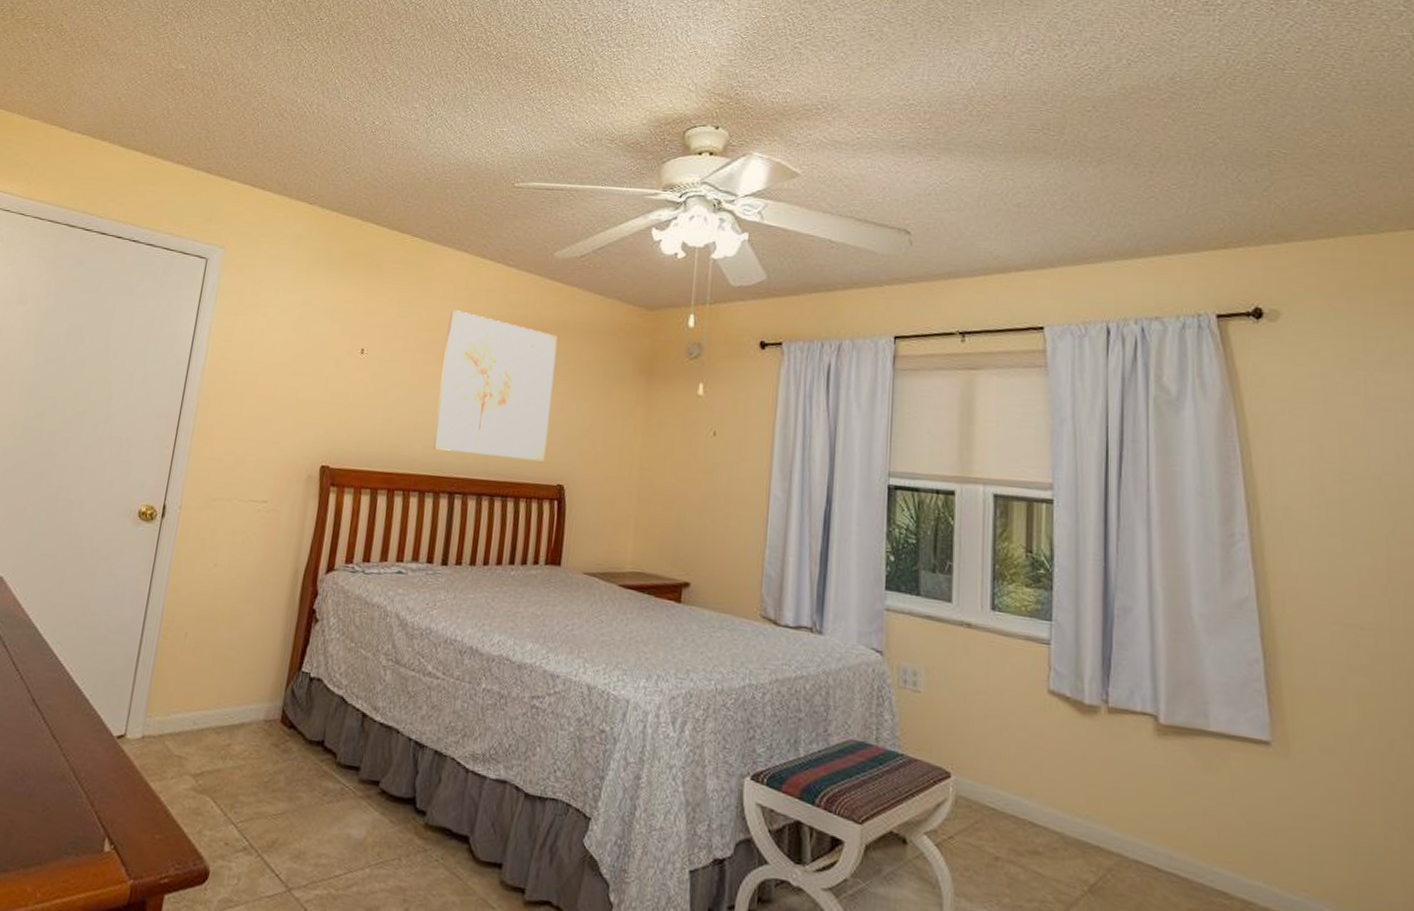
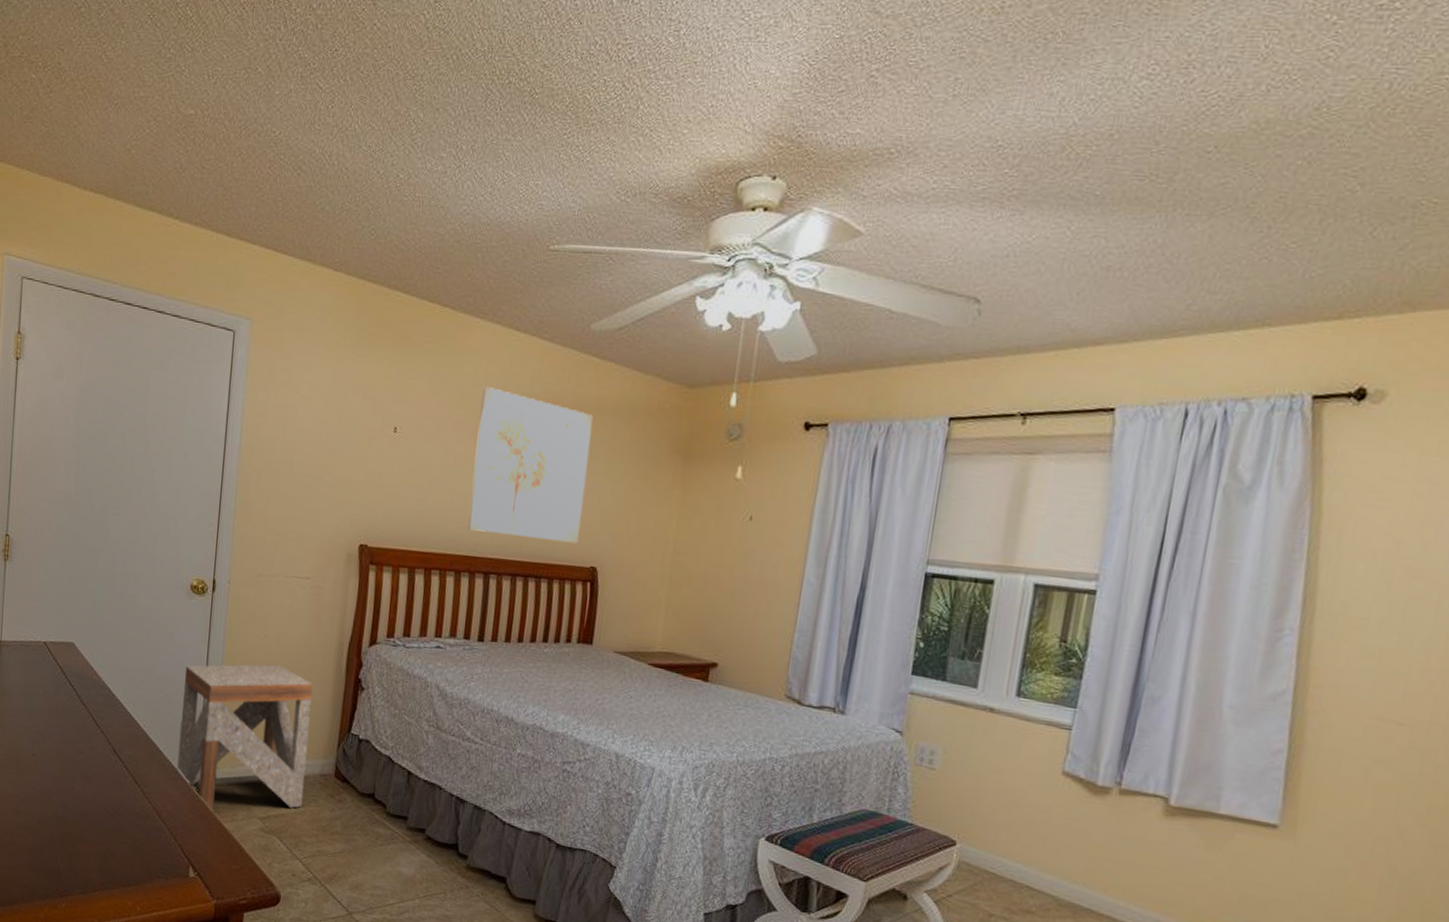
side table: none [102,596,264,768] -> present [177,664,314,811]

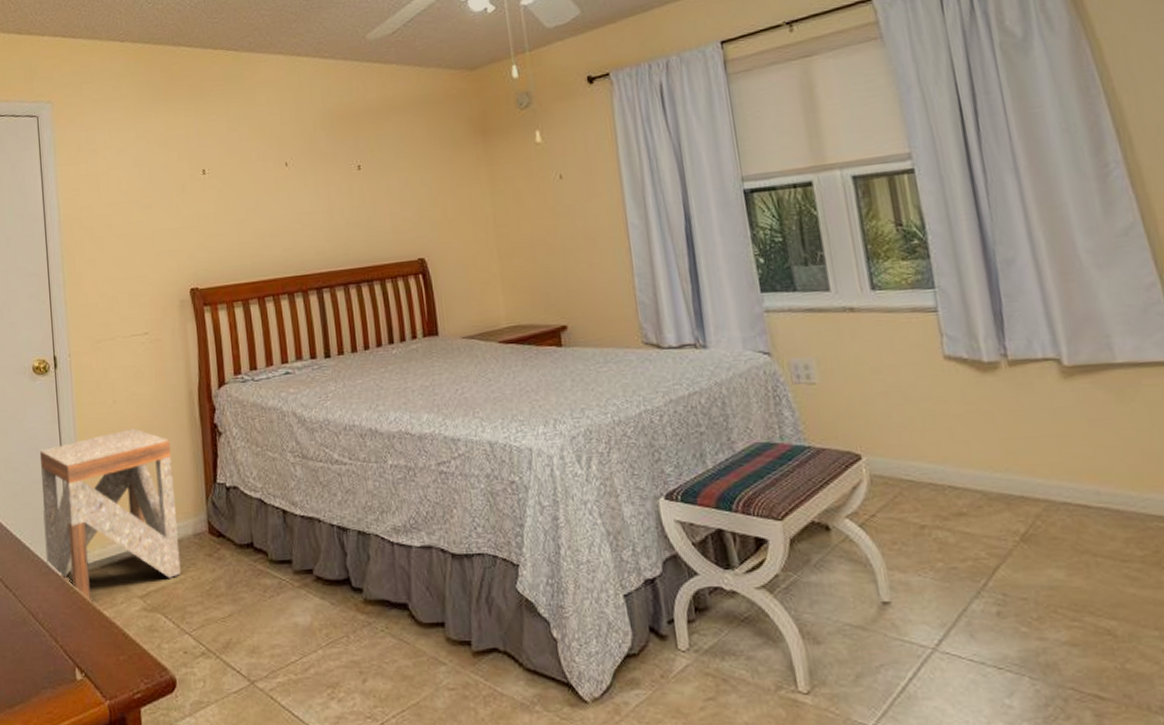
wall art: present [467,387,594,544] -> none [278,112,401,251]

